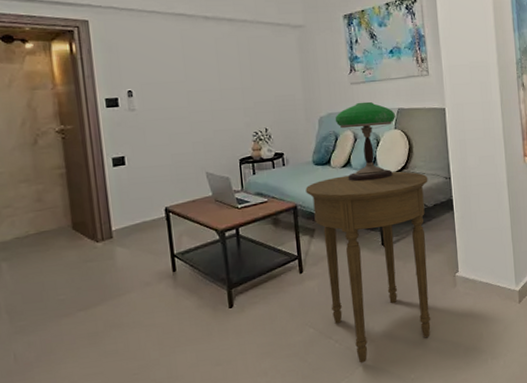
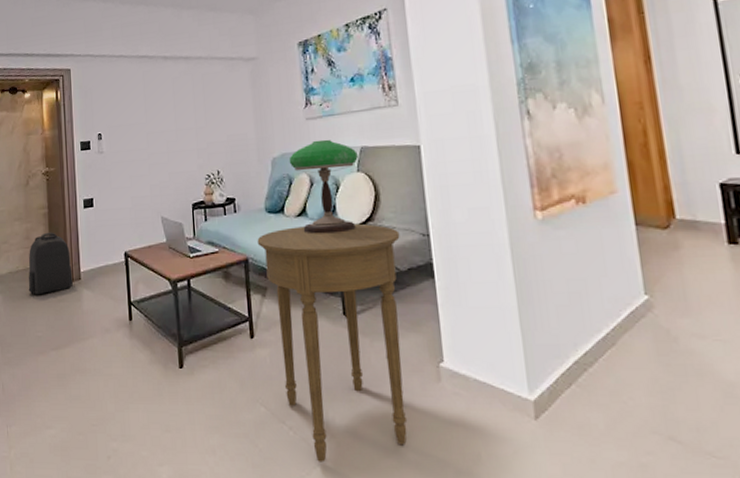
backpack: none [42,192,104,259] -> present [28,232,74,295]

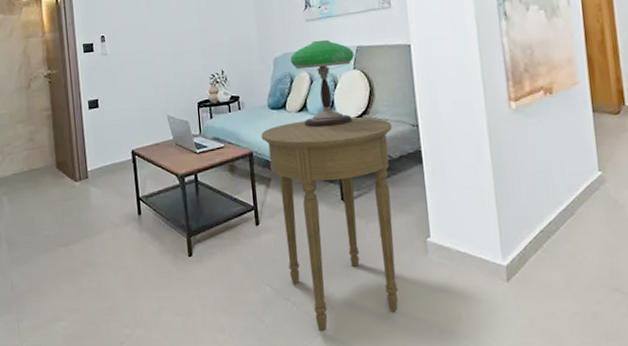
backpack: present [28,232,74,295] -> none [33,133,81,195]

